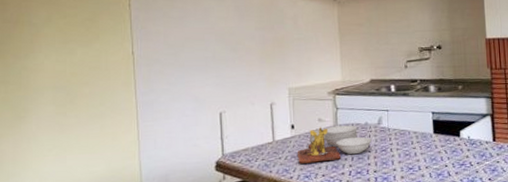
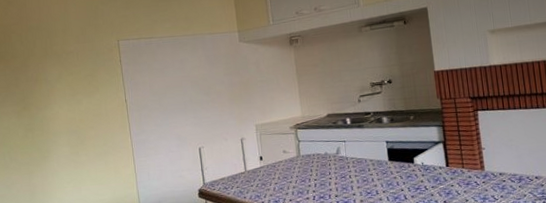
cutting board: present [297,125,372,164] -> none [266,155,332,190]

